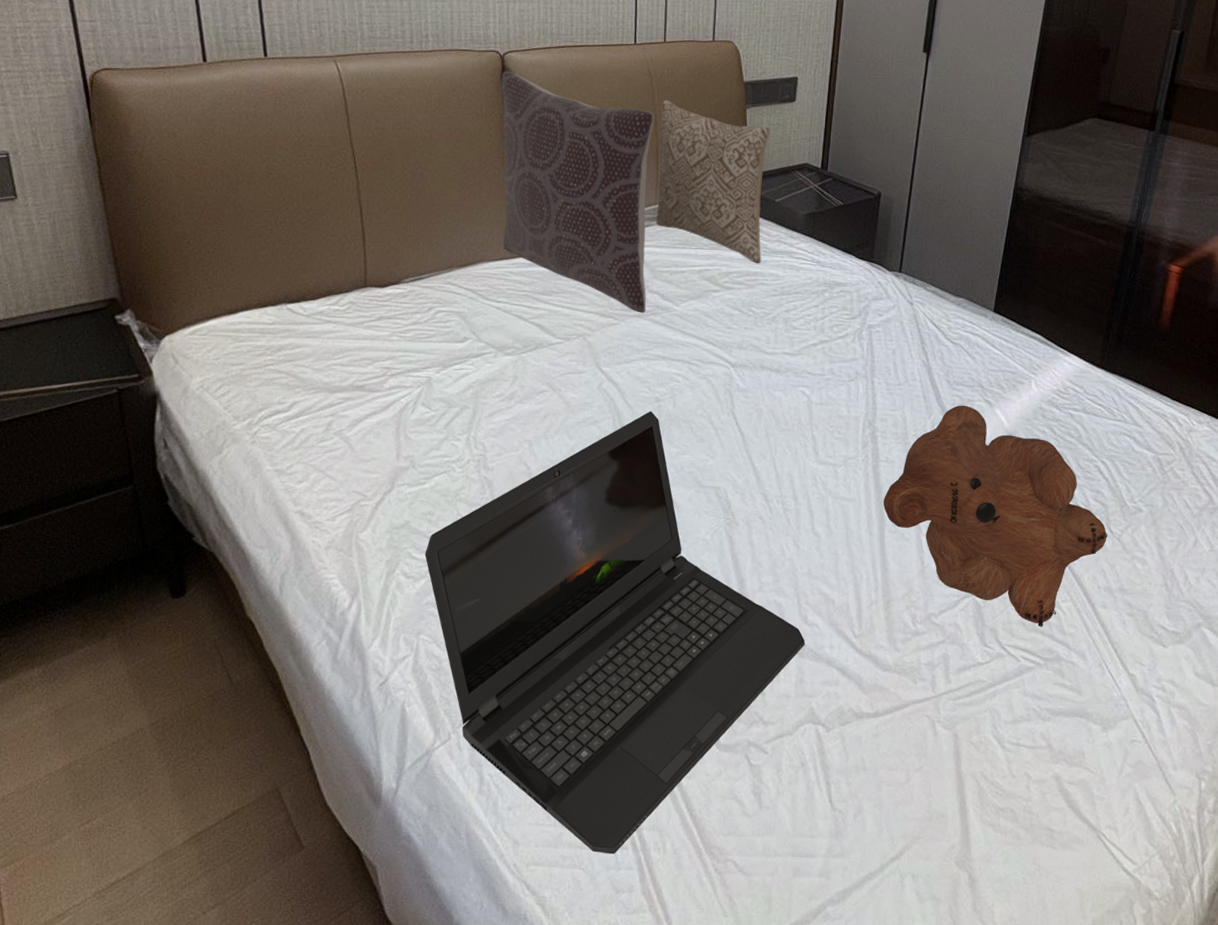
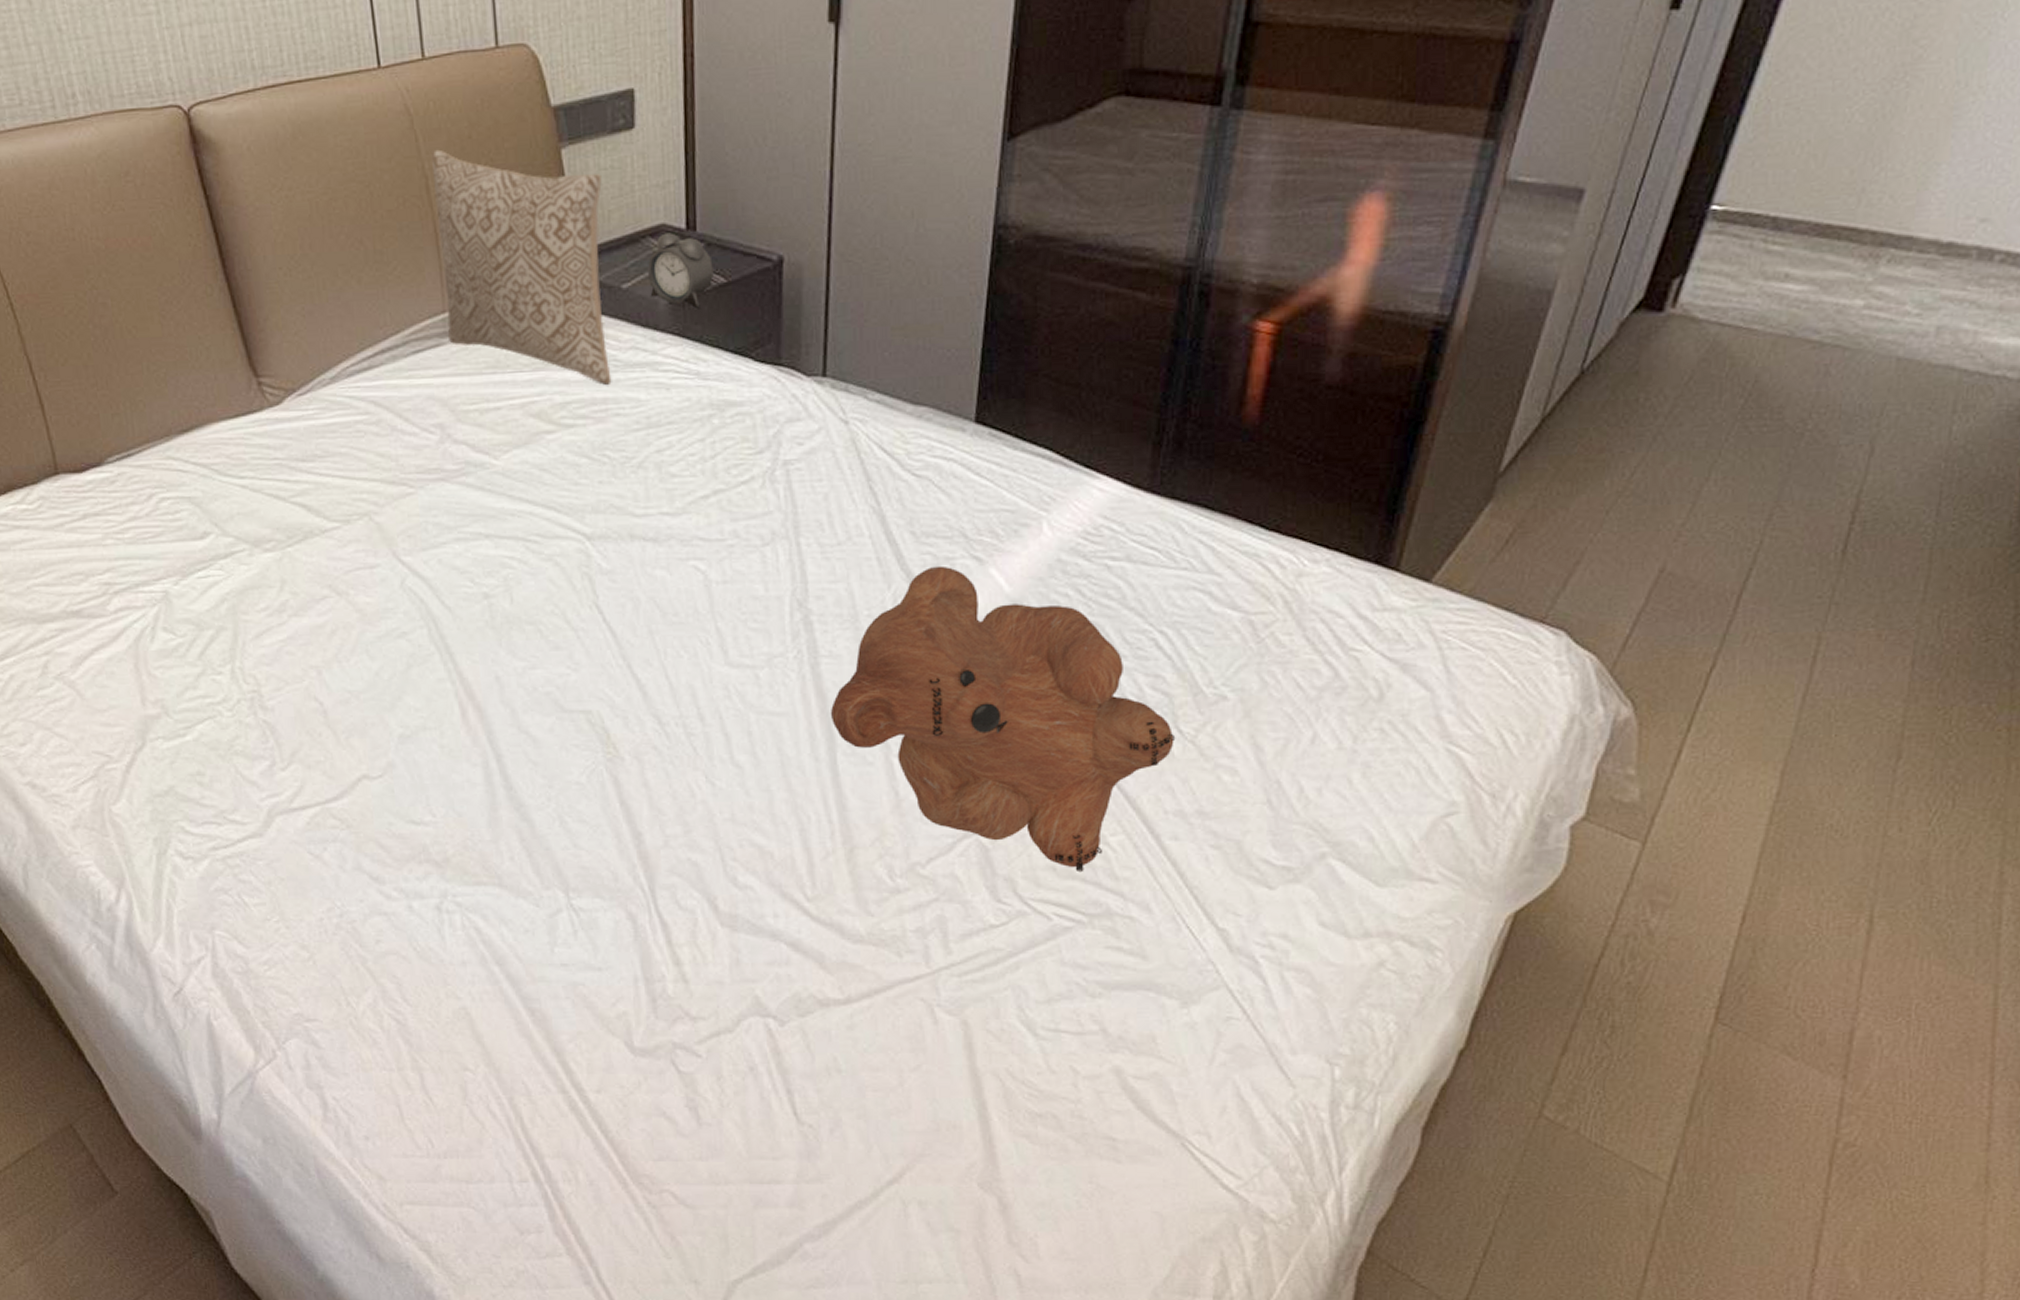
laptop computer: present [424,410,806,855] -> none [201,612,738,1189]
pillow: present [501,70,655,313] -> none [191,134,451,474]
alarm clock: none [793,169,837,219] -> present [647,232,715,308]

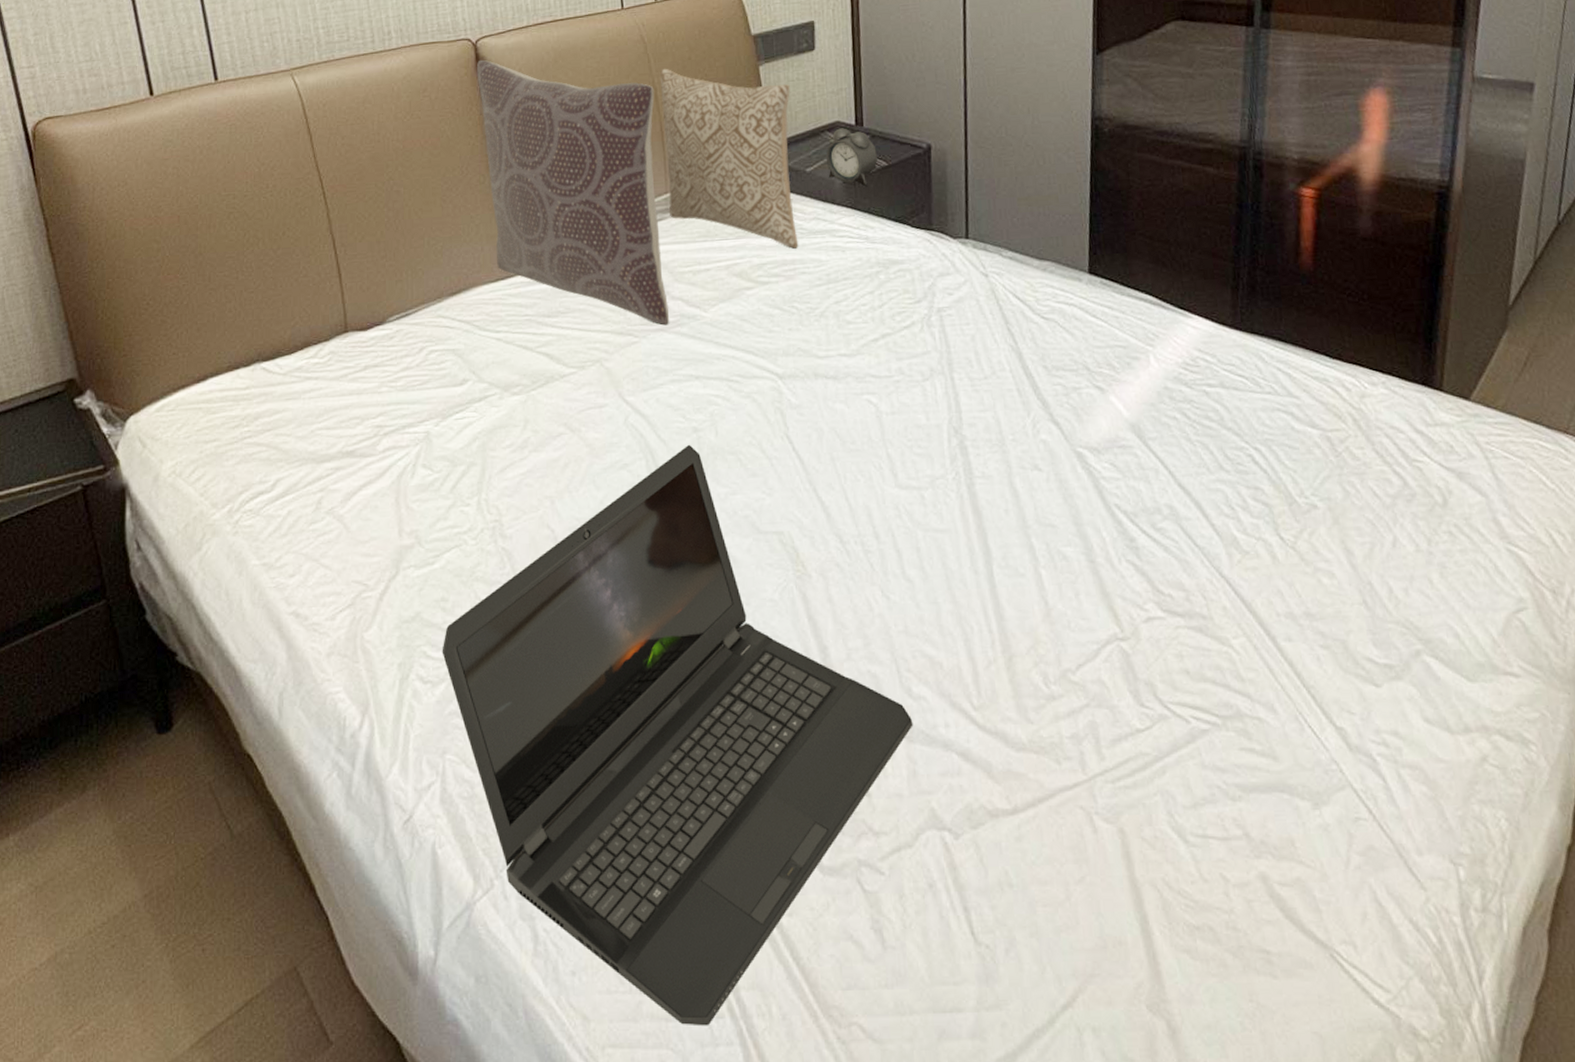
pillow: none [191,134,451,474] -> present [476,59,669,326]
laptop computer: none [201,612,738,1189] -> present [442,444,914,1026]
teddy bear: present [830,565,1176,873] -> none [985,394,1279,675]

